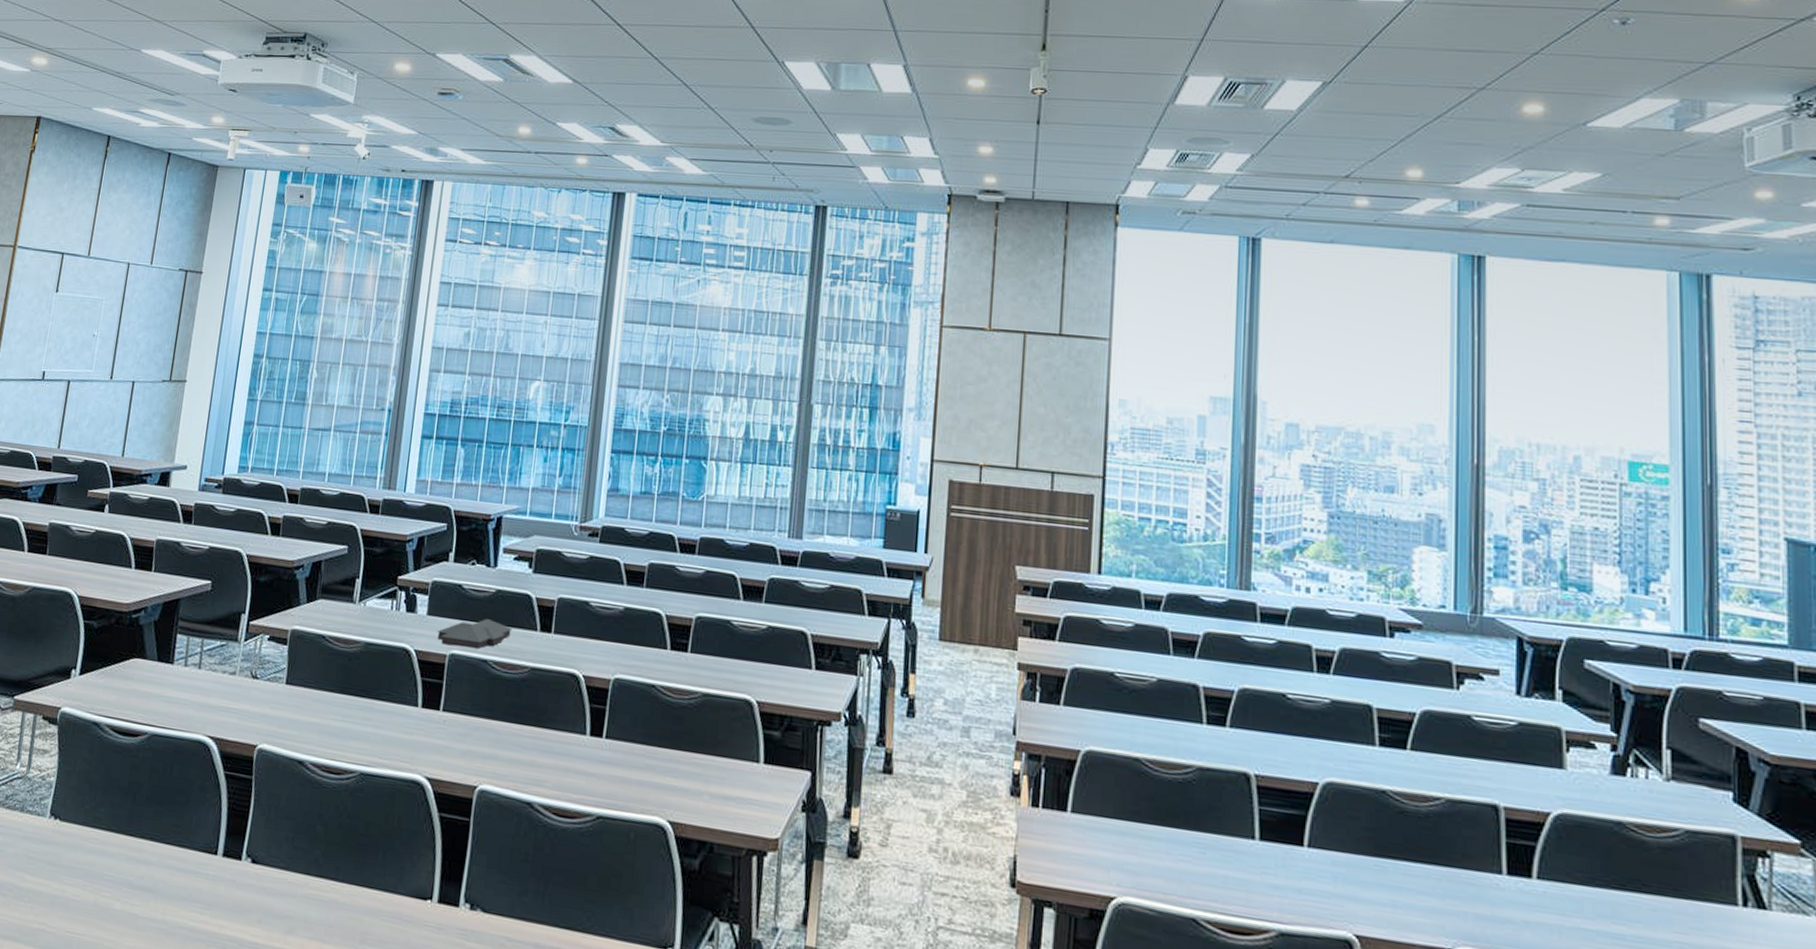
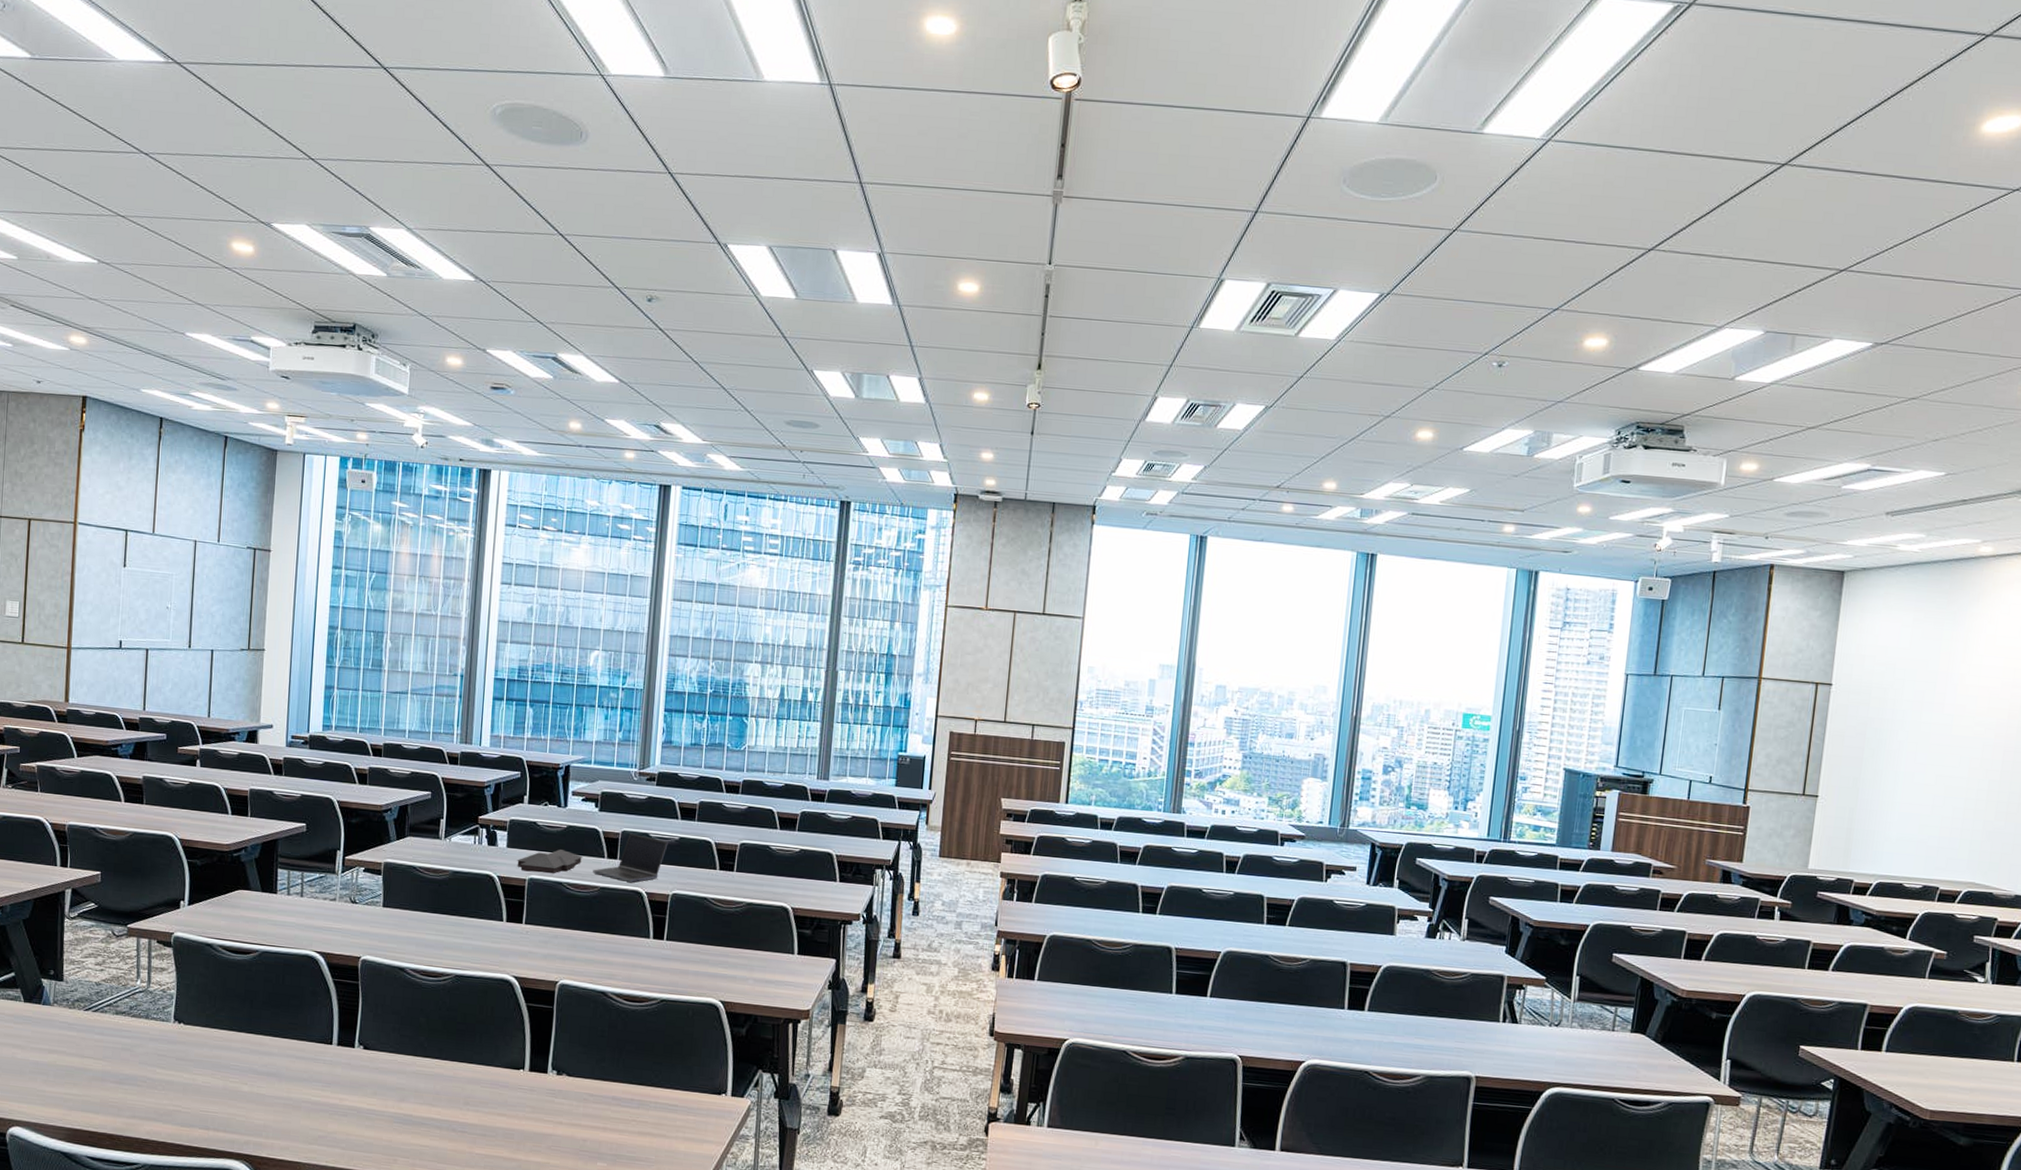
laptop computer: none [523,601,611,663] -> present [593,834,668,883]

